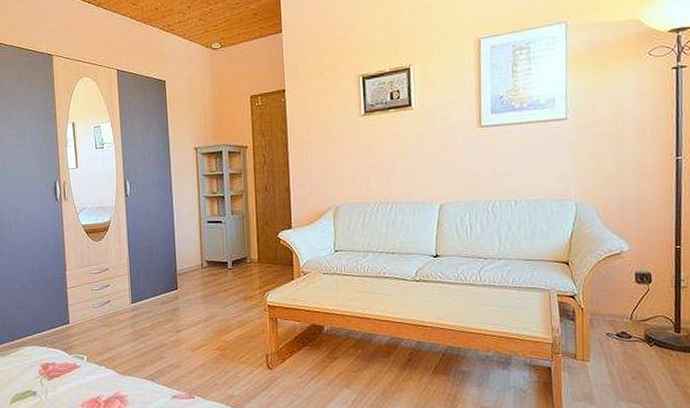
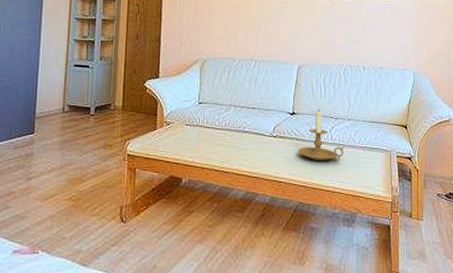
candle holder: none [444,250,496,304] -> present [298,109,344,161]

